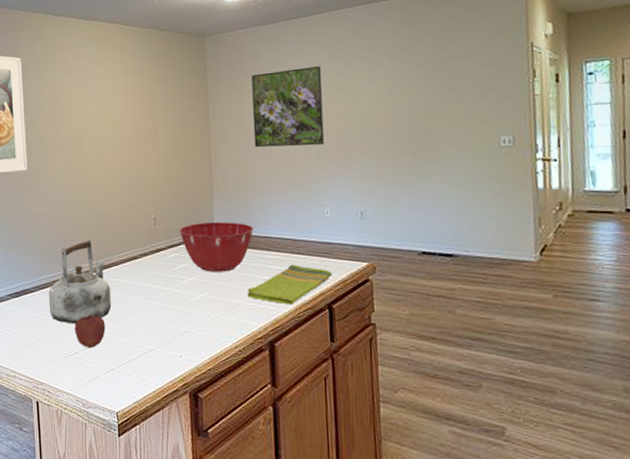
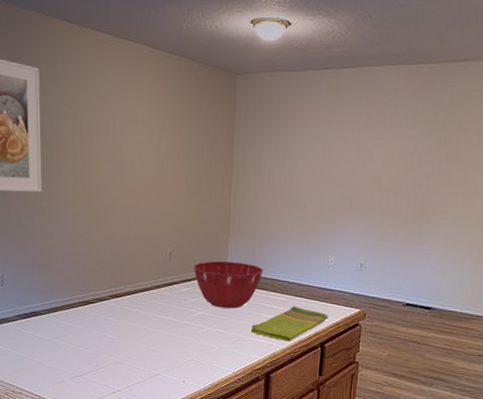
kettle: present [48,239,112,324] -> none [58,268,122,348]
fruit: present [75,314,106,348] -> none [84,339,115,371]
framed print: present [251,66,325,148] -> none [273,120,345,198]

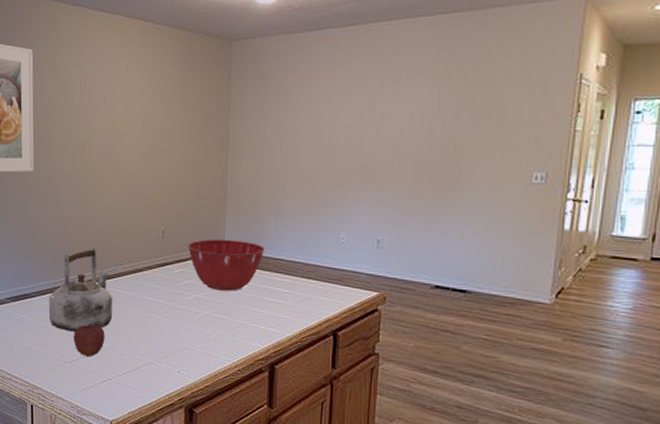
kettle: none [58,268,122,348] -> present [48,248,113,332]
fruit: none [84,339,115,371] -> present [74,323,105,357]
dish towel: present [250,306,328,342] -> none [251,288,341,329]

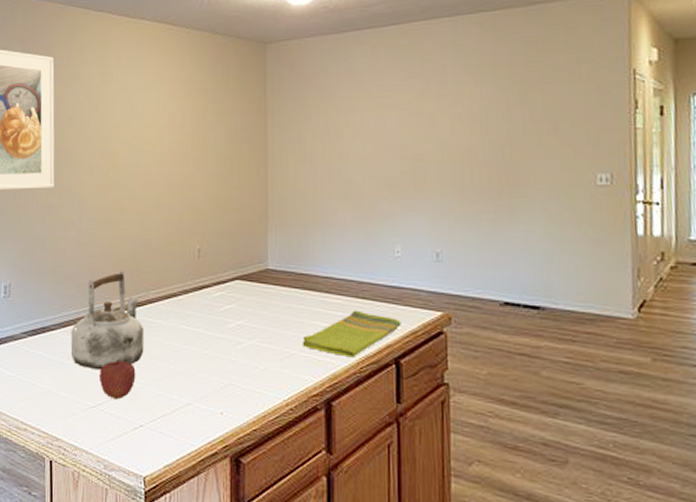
mixing bowl: present [188,239,266,291] -> none [227,258,314,316]
dish towel: none [251,288,341,329] -> present [302,310,401,358]

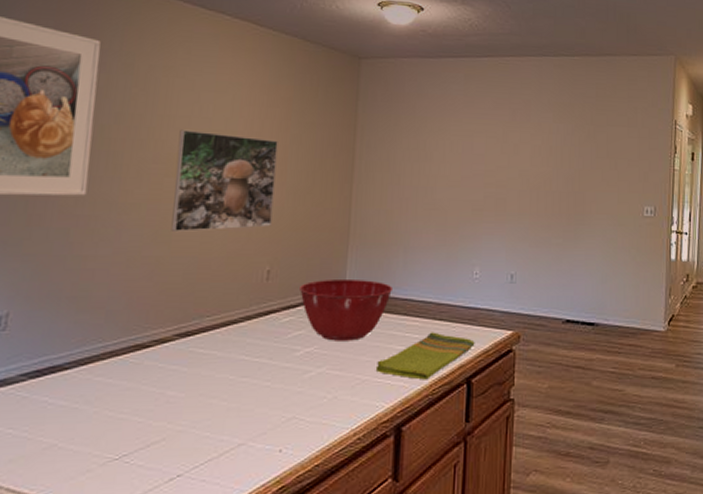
kettle: present [70,271,144,371] -> none [90,296,193,415]
fruit: present [100,359,136,400] -> none [127,399,178,448]
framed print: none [117,126,198,215] -> present [171,129,278,232]
mixing bowl: none [227,258,314,316] -> present [300,280,394,341]

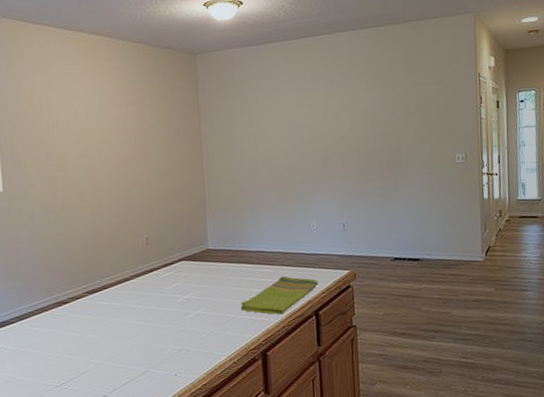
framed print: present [171,129,278,232] -> none [63,131,144,213]
mixing bowl: present [300,280,394,341] -> none [173,238,247,289]

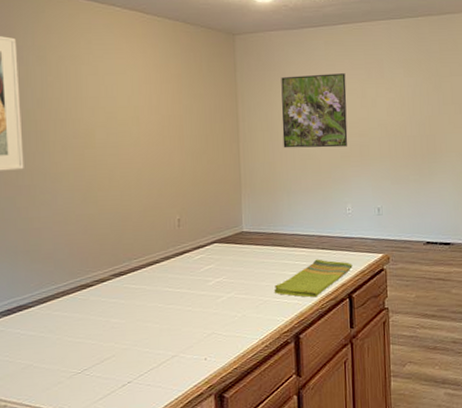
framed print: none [242,88,311,165] -> present [281,73,348,148]

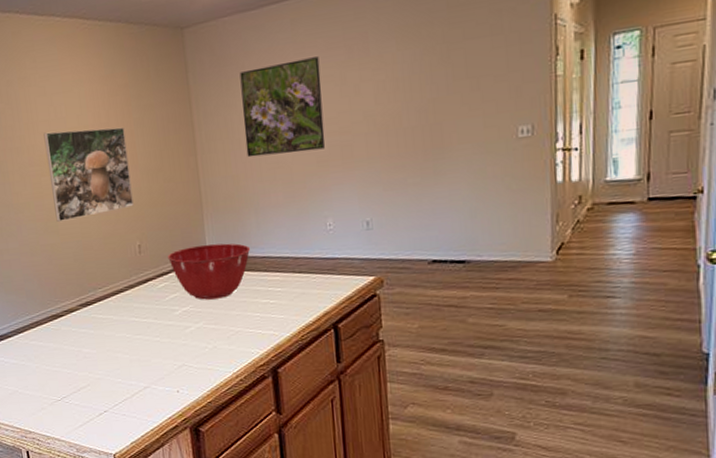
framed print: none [92,108,177,193] -> present [43,127,134,222]
mixing bowl: none [206,221,282,272] -> present [168,243,251,300]
dish towel: present [274,259,353,298] -> none [245,284,337,328]

